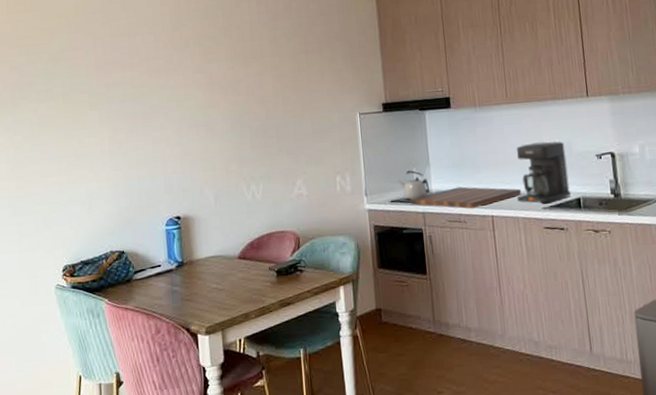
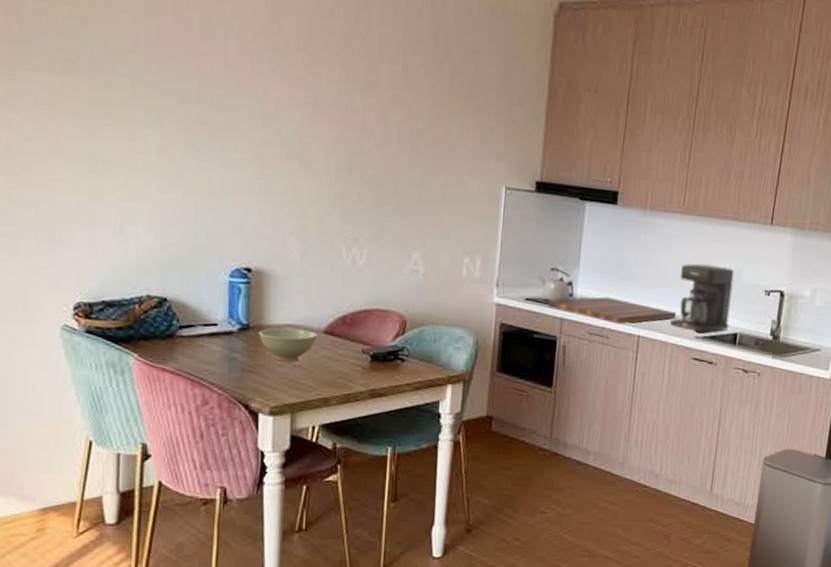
bowl: none [191,258,234,288] -> present [259,328,318,362]

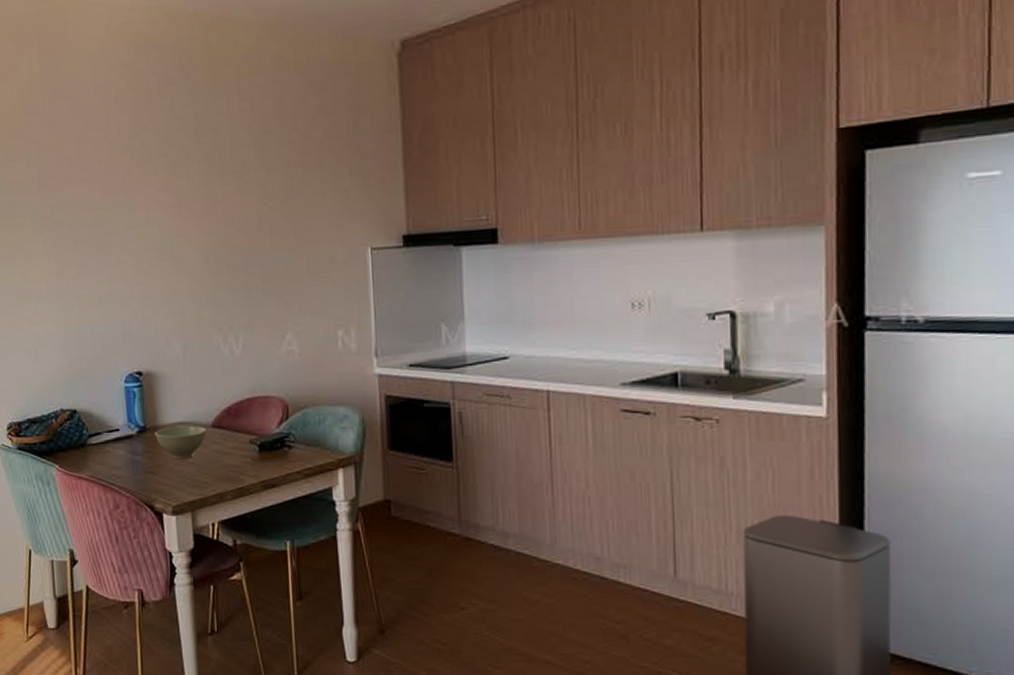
kettle: present [537,267,575,302] -> none [419,326,464,364]
cutting board: present [549,296,677,325] -> none [436,350,592,381]
coffee maker: present [669,263,735,333] -> none [584,293,665,378]

